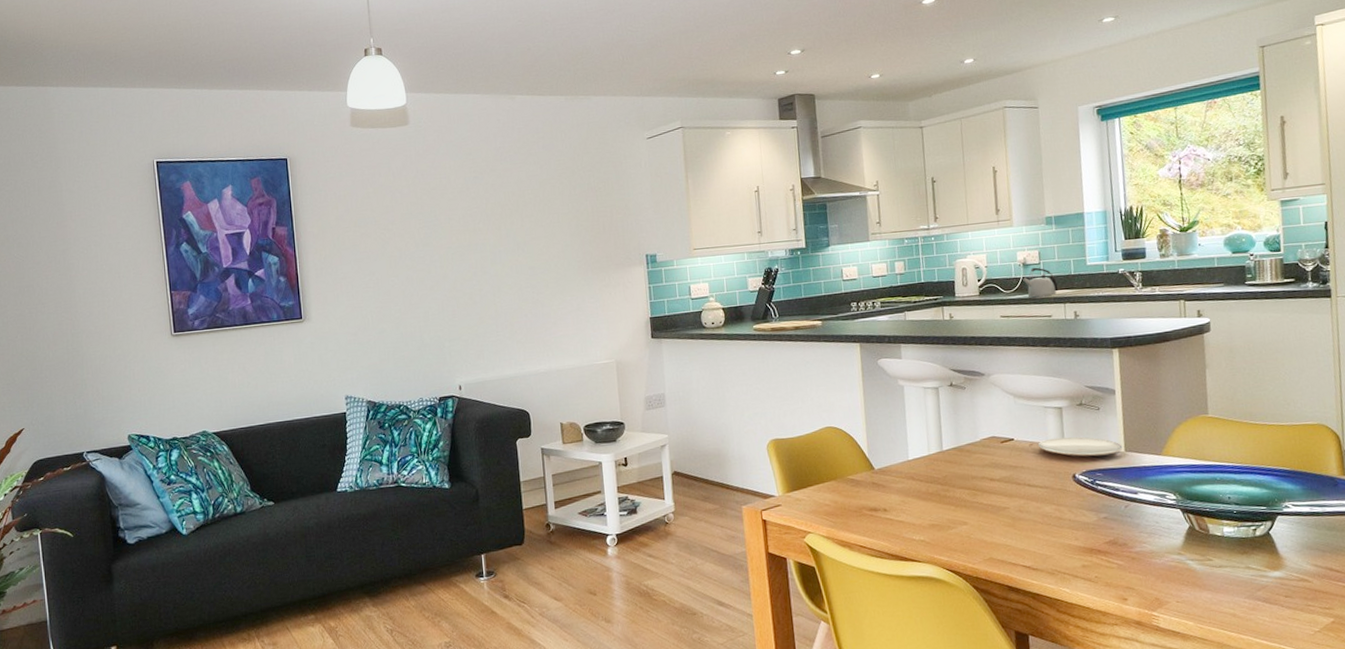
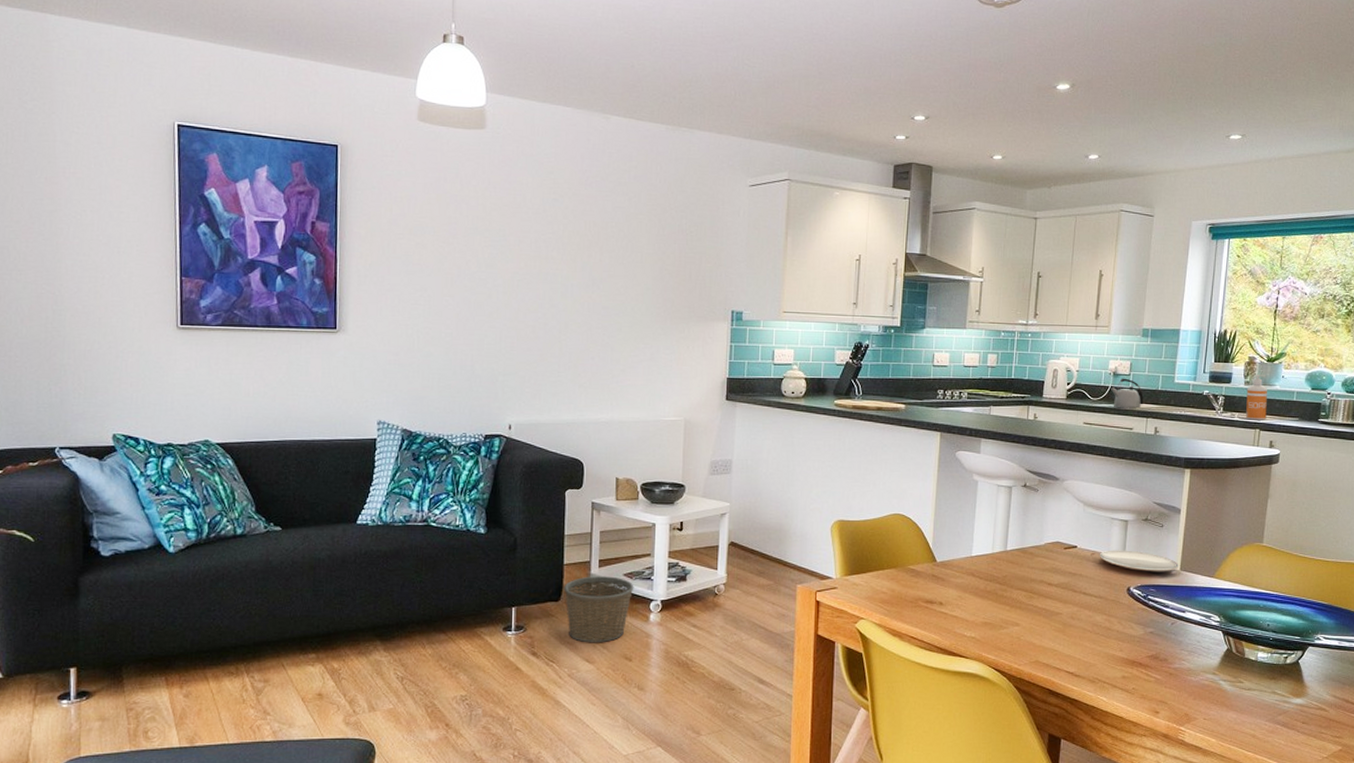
basket: none [525,516,590,582] -> present [564,576,634,643]
soap dispenser: none [1163,245,1190,292] -> present [1246,374,1267,420]

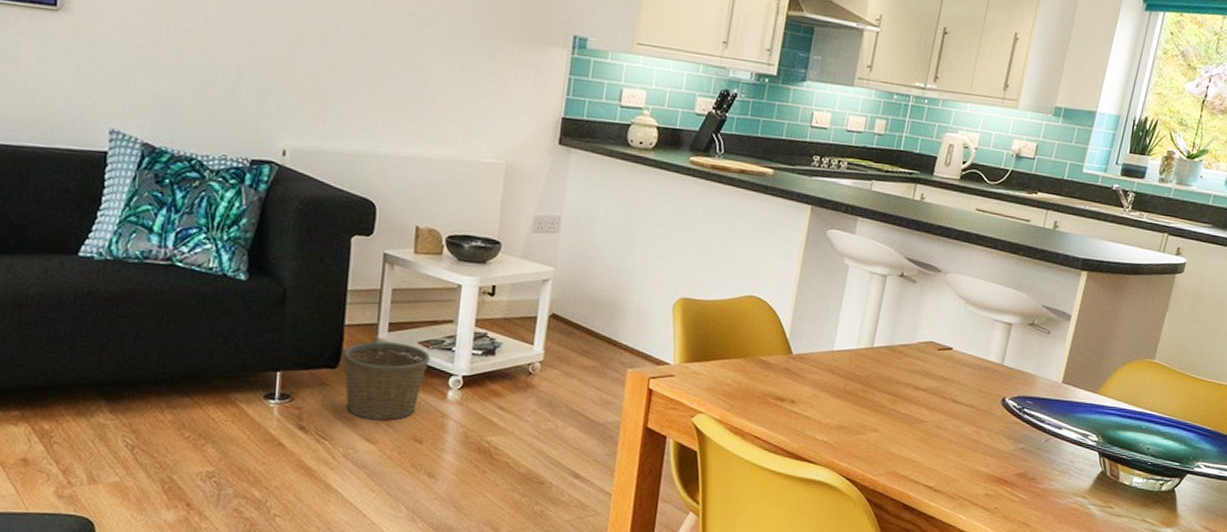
plate: present [1099,550,1179,572] -> none [975,355,1061,384]
kettle: present [1111,378,1144,410] -> none [1011,161,1047,200]
soap dispenser: present [1246,374,1267,420] -> none [1155,171,1184,224]

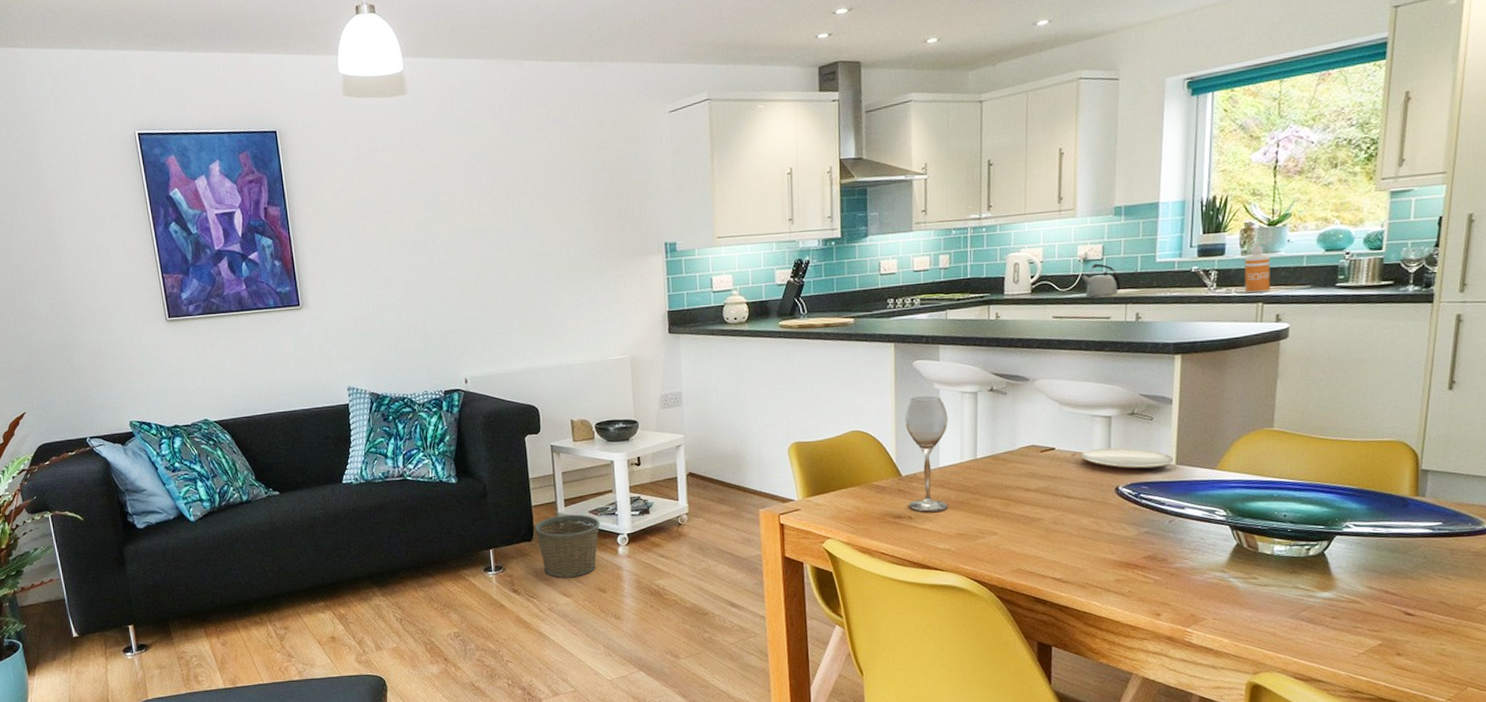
wineglass: none [793,269,853,399] -> present [904,396,949,512]
plate: none [975,355,1061,384] -> present [1080,447,1174,470]
kettle: none [1011,161,1047,200] -> present [1081,263,1121,297]
soap dispenser: none [1155,171,1184,224] -> present [1244,241,1271,294]

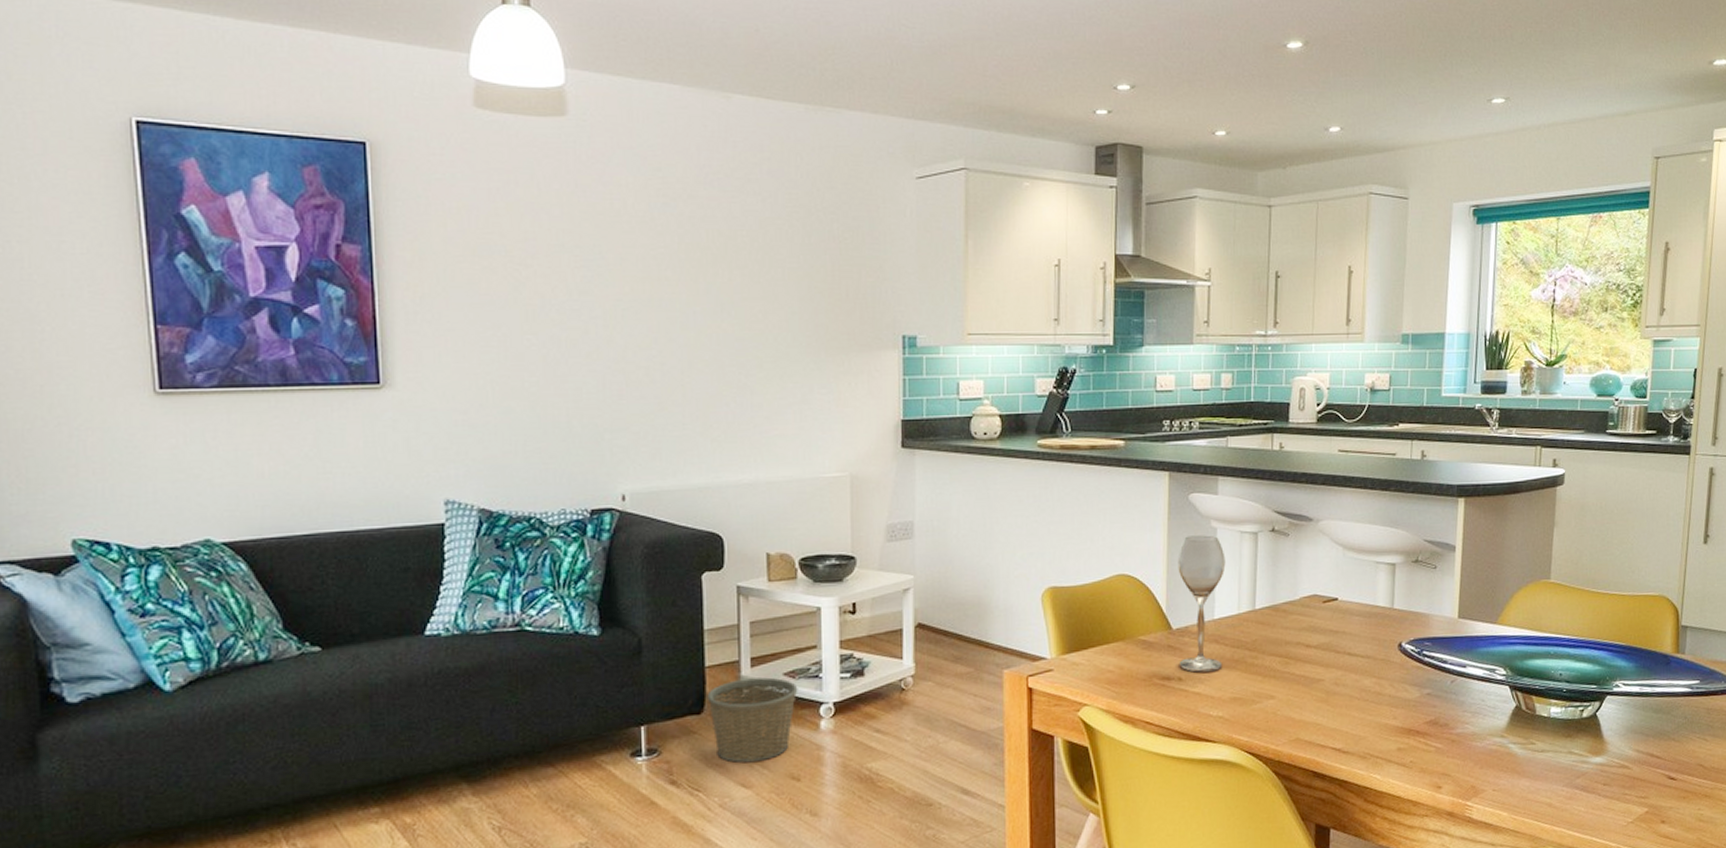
plate: present [1080,447,1174,470] -> none [1364,598,1456,623]
kettle: present [1081,263,1121,297] -> none [1368,394,1407,432]
soap dispenser: present [1244,241,1271,294] -> none [1524,382,1548,436]

